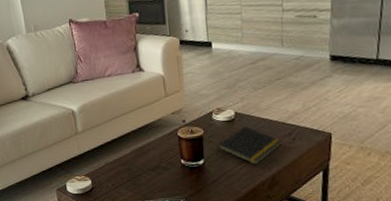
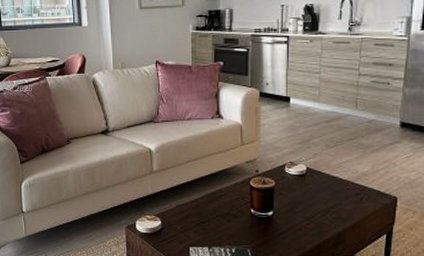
notepad: present [216,125,283,165] -> none [286,181,351,222]

